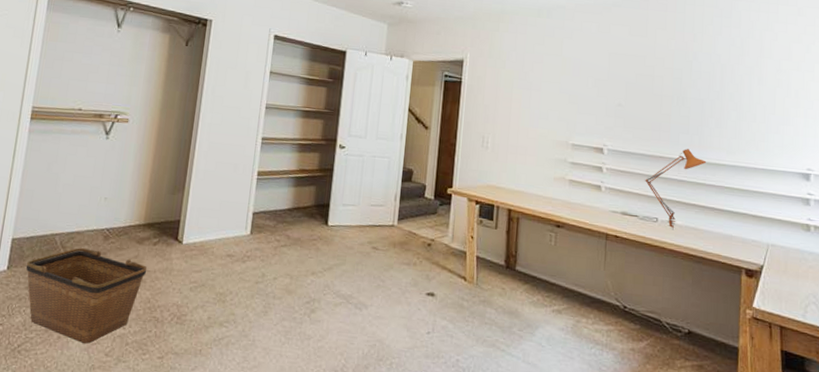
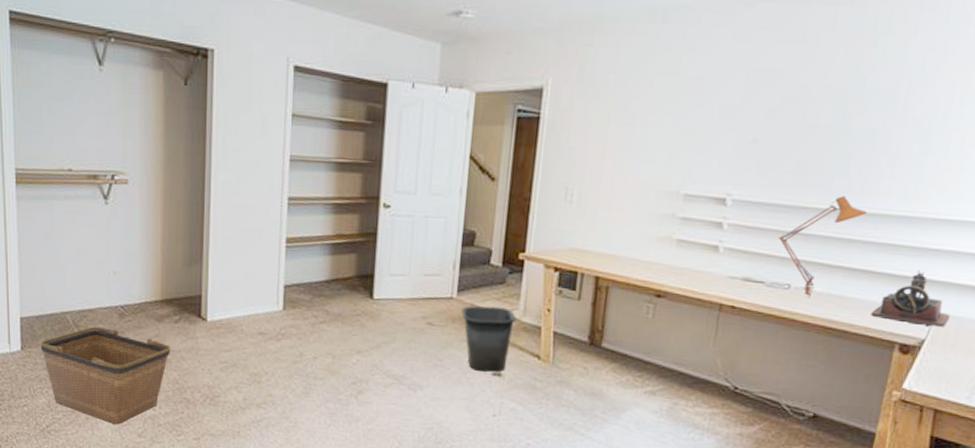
waste bin: none [401,232,446,293] -> present [461,306,516,373]
sewing machine: none [720,208,778,256] -> present [870,270,950,328]

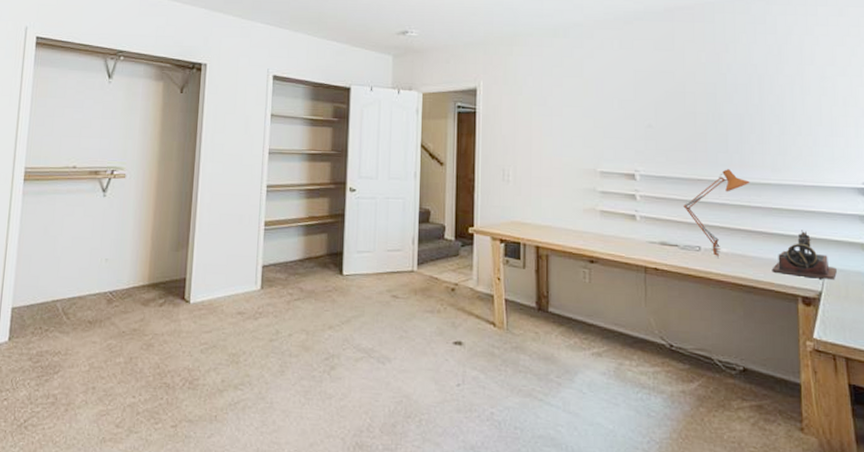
bicycle basket: present [40,326,171,424] -> none [27,314,154,415]
waste bin: present [461,306,516,373] -> none [422,277,471,341]

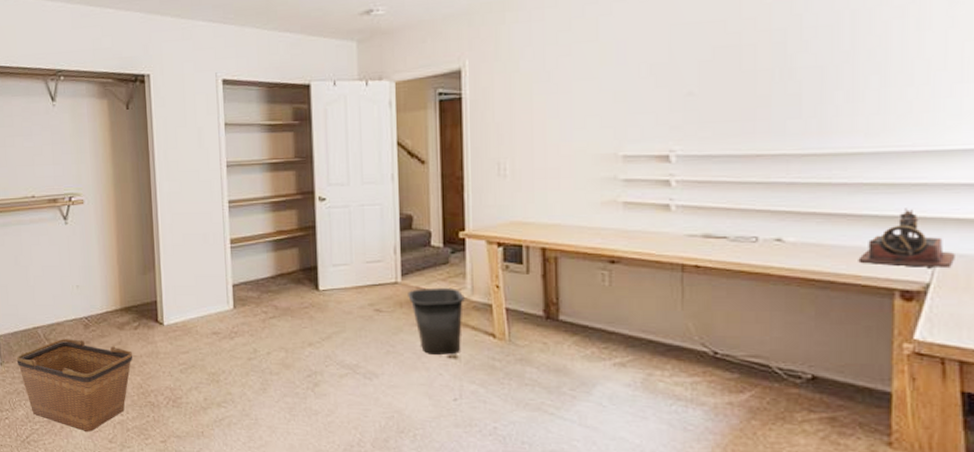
bicycle basket: none [27,314,154,415] -> present [16,339,133,432]
waste bin: none [422,277,471,341] -> present [408,287,465,355]
desk lamp: present [683,169,750,259] -> none [736,139,832,250]

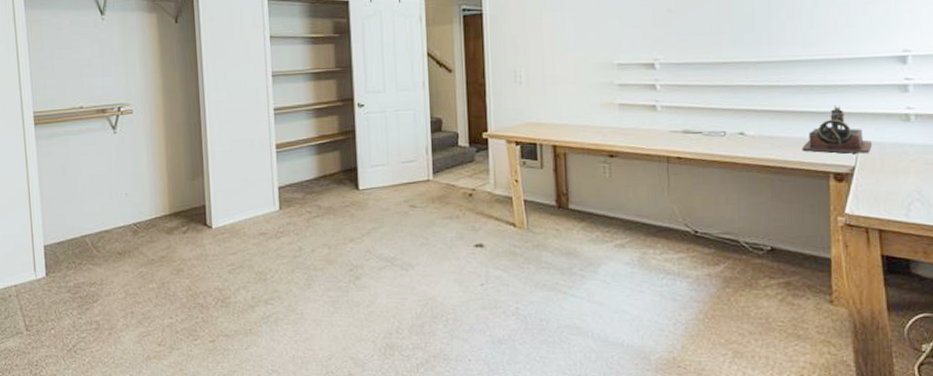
bicycle basket: present [16,339,133,432] -> none [63,246,182,336]
waste bin: present [408,287,465,355] -> none [439,183,489,244]

